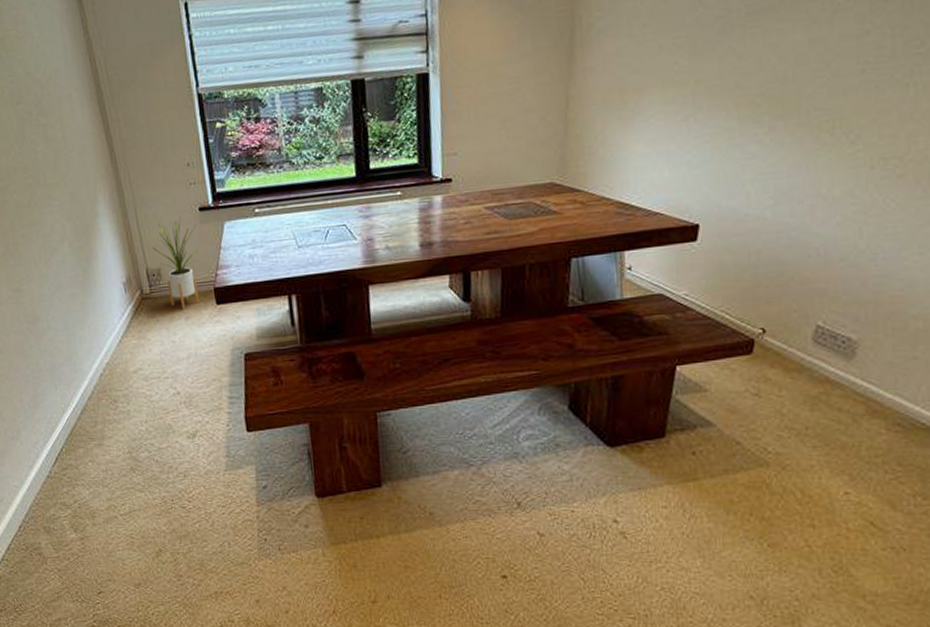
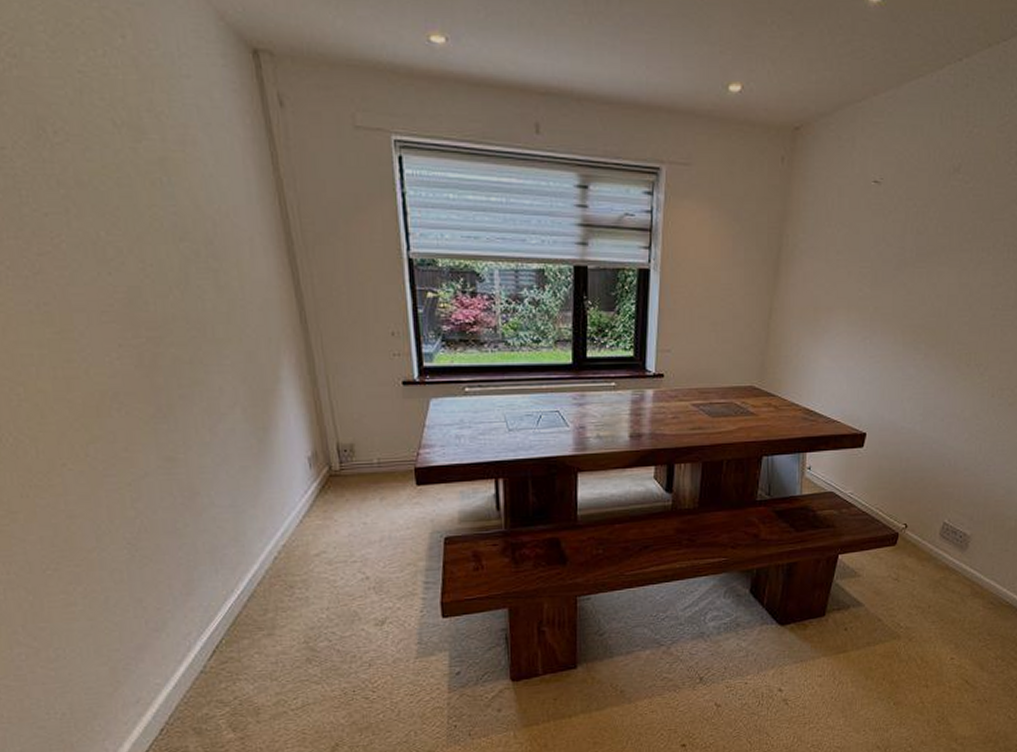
house plant: present [148,216,200,309] -> none [341,388,400,489]

